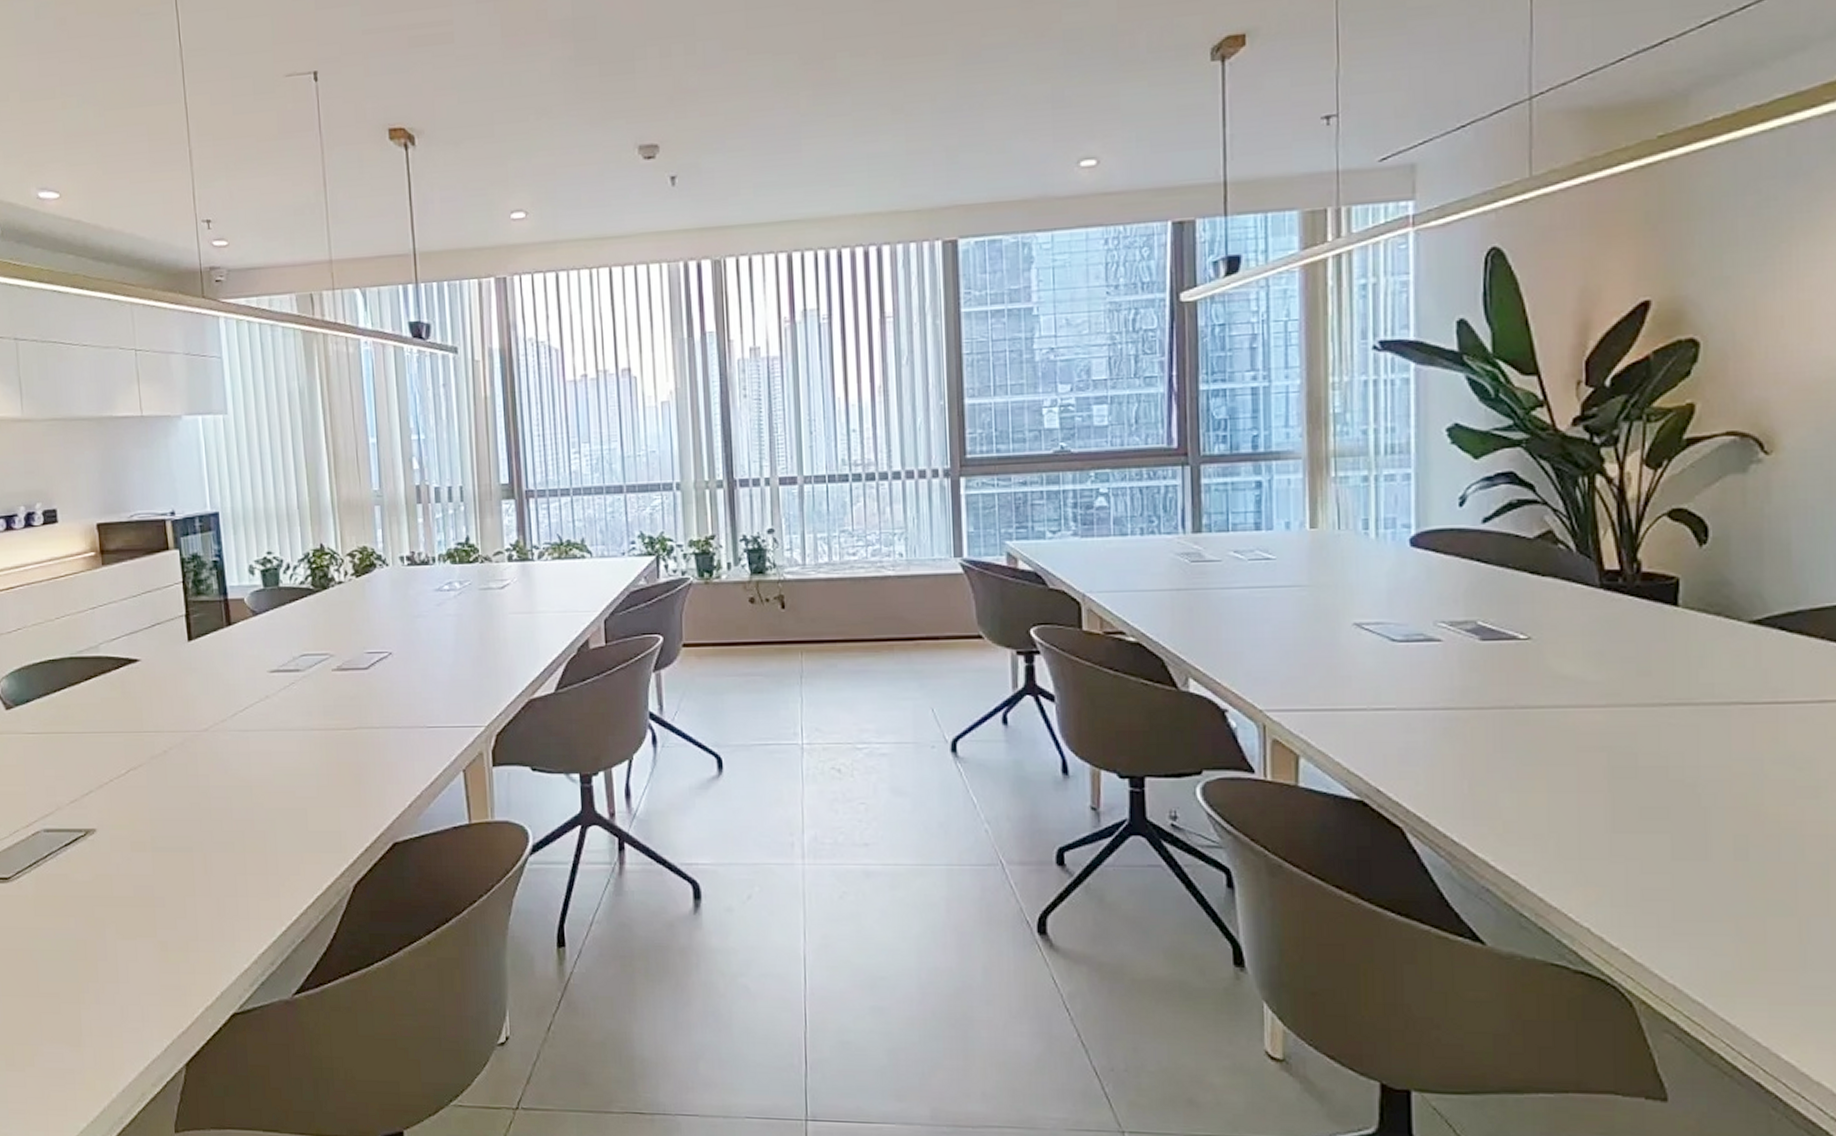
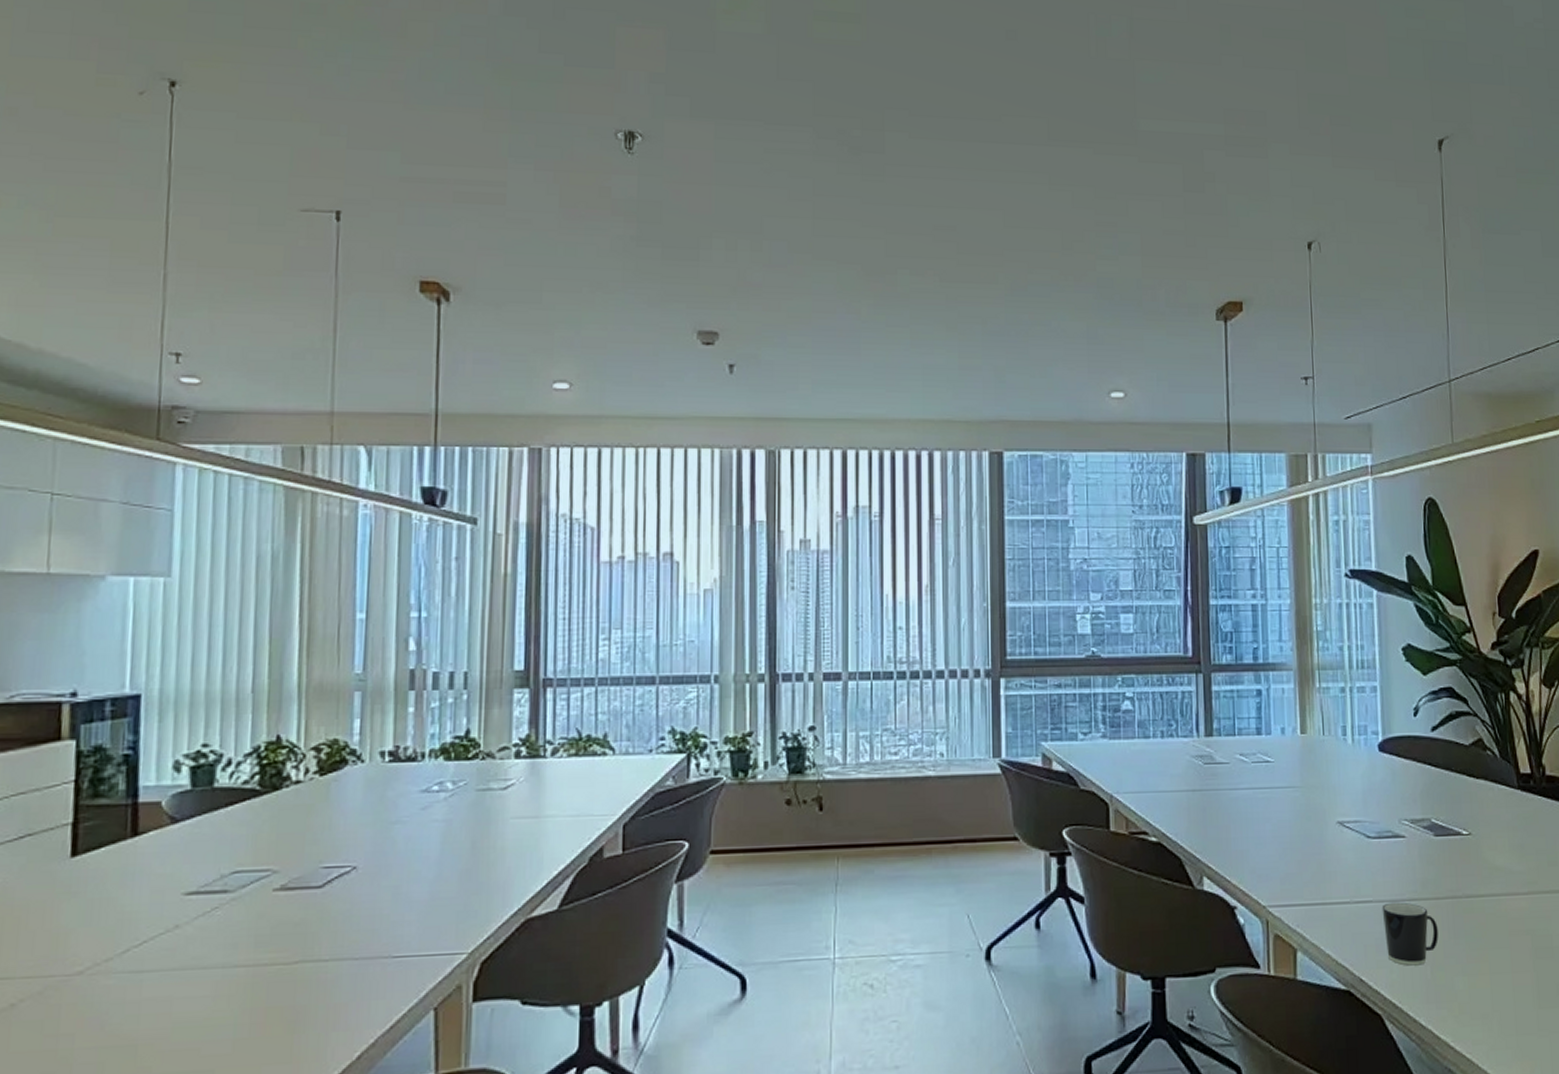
mug: none [1407,710,1480,779] -> present [1381,902,1438,966]

